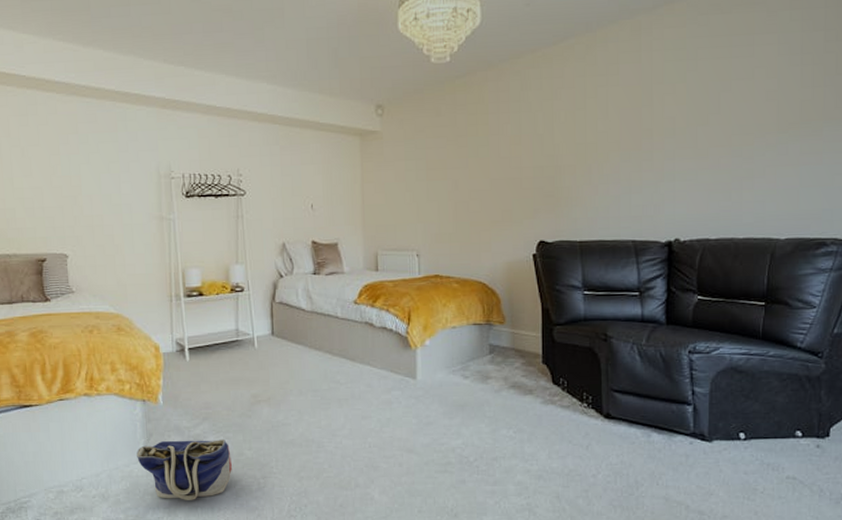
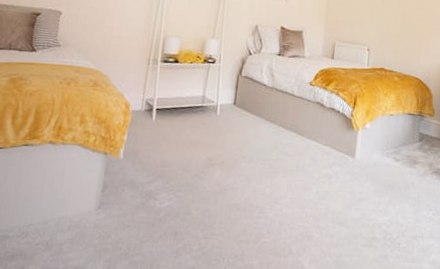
tote bag: present [137,440,232,500] -> none [88,194,178,255]

